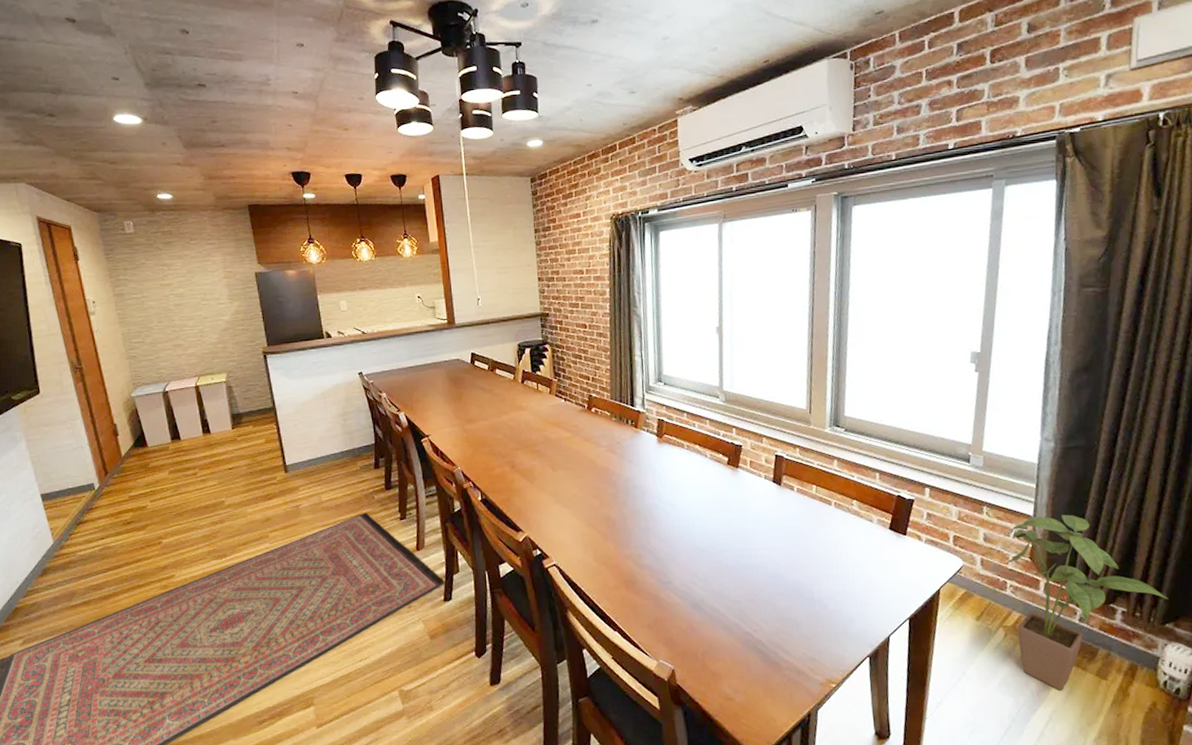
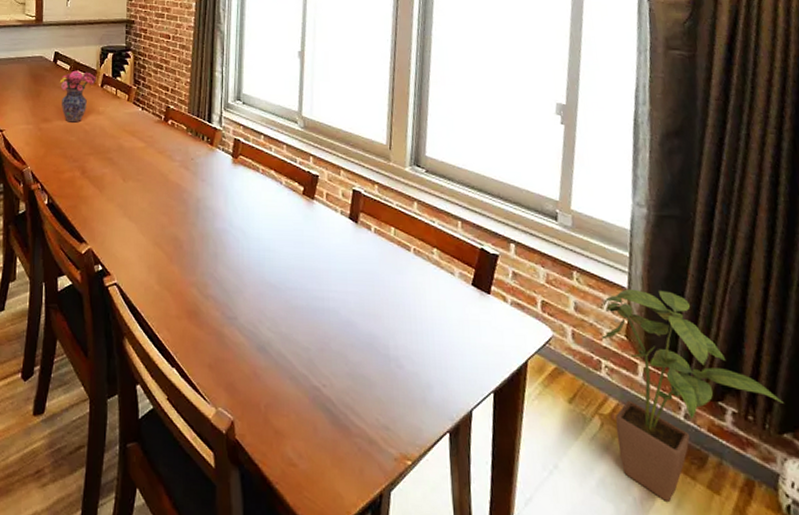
flower arrangement: none [479,369,516,421] -> present [59,70,96,123]

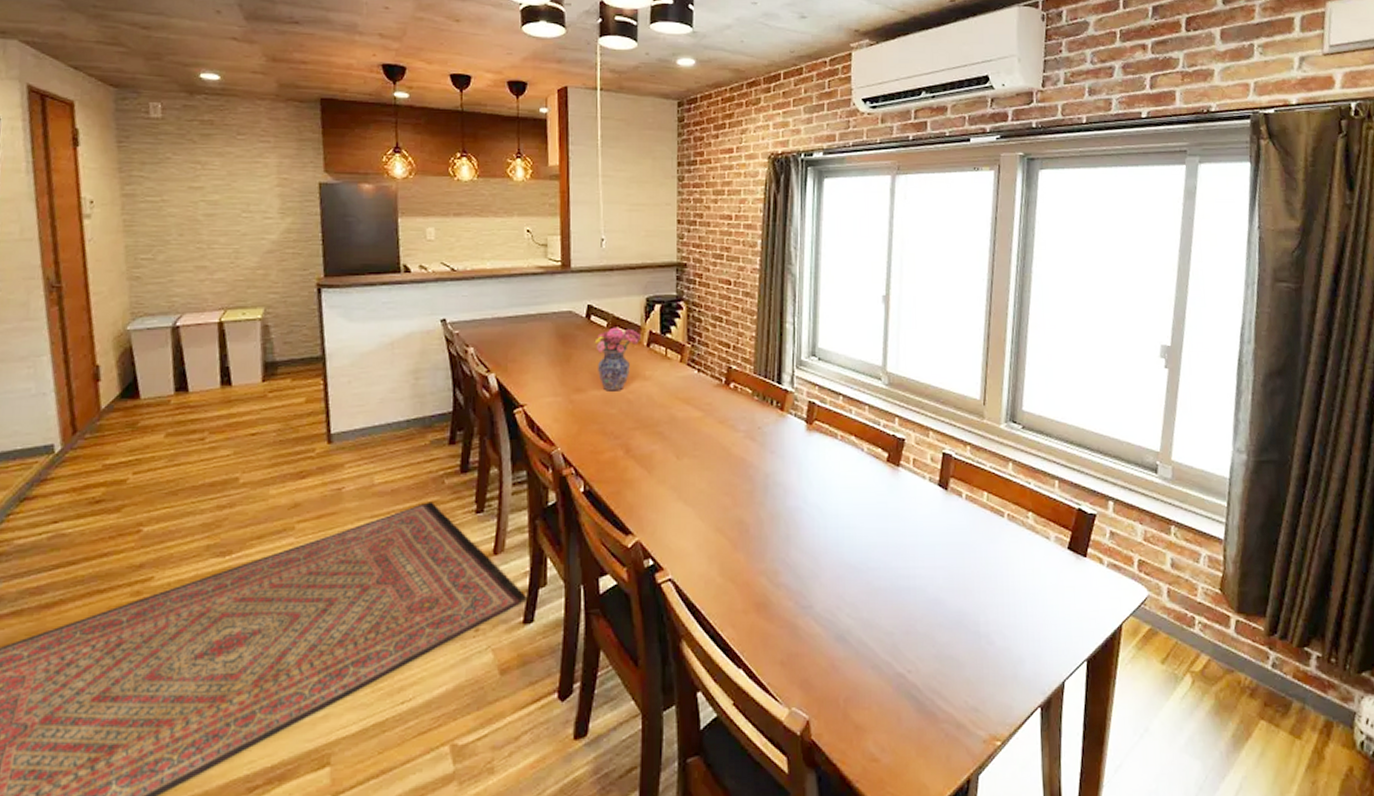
house plant: present [601,288,784,503] -> none [1196,539,1364,753]

